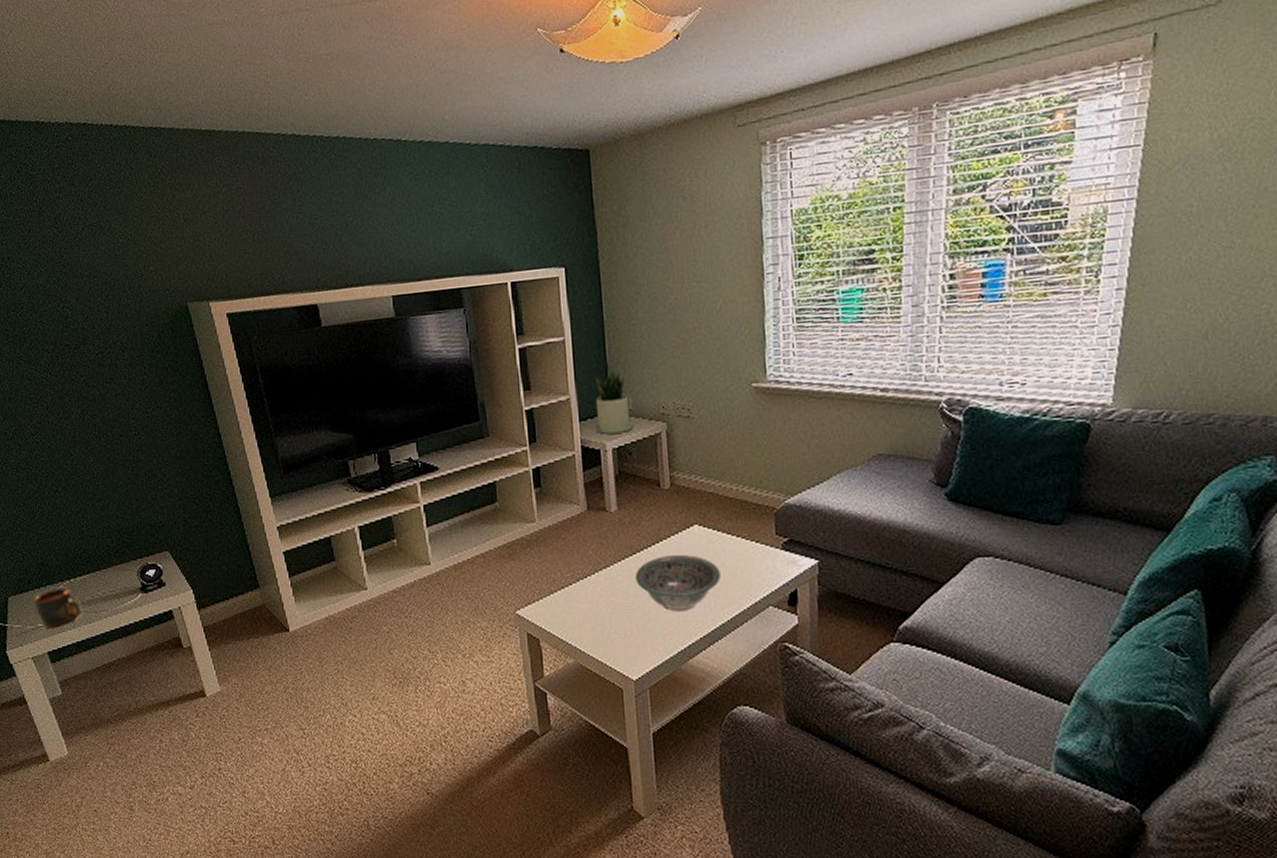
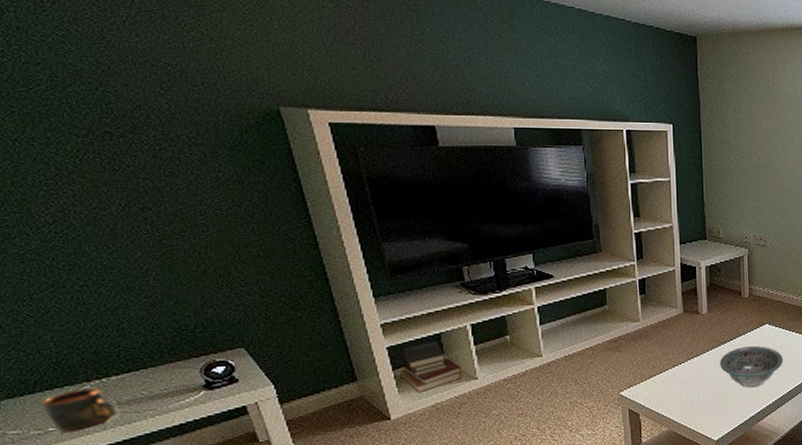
books: none [296,545,353,603] -> present [400,341,463,393]
planter: present [594,371,634,434] -> none [691,208,723,255]

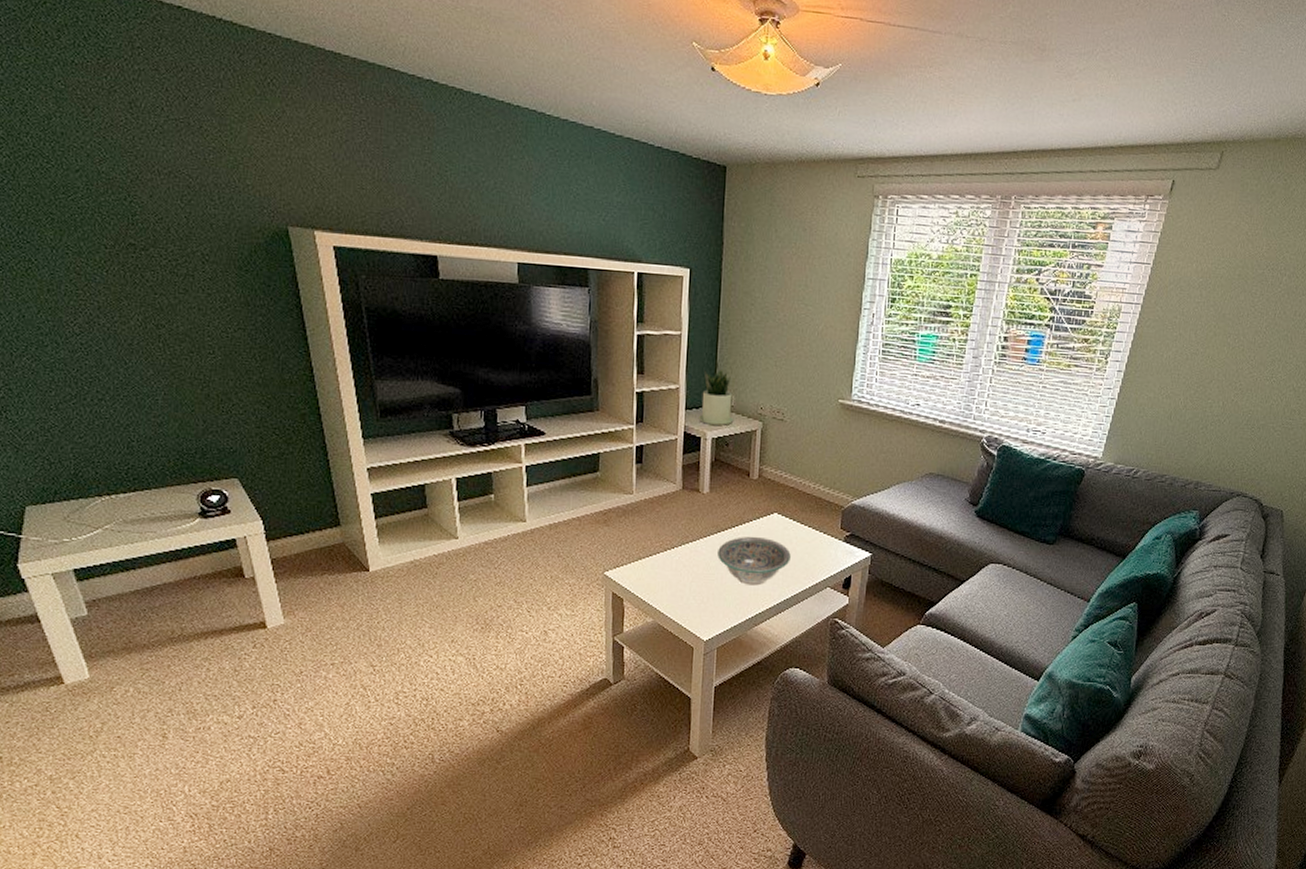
mug: present [43,387,117,432] -> none [61,502,122,545]
books: present [400,341,463,393] -> none [382,492,444,547]
planter: none [691,208,723,255] -> present [698,370,734,425]

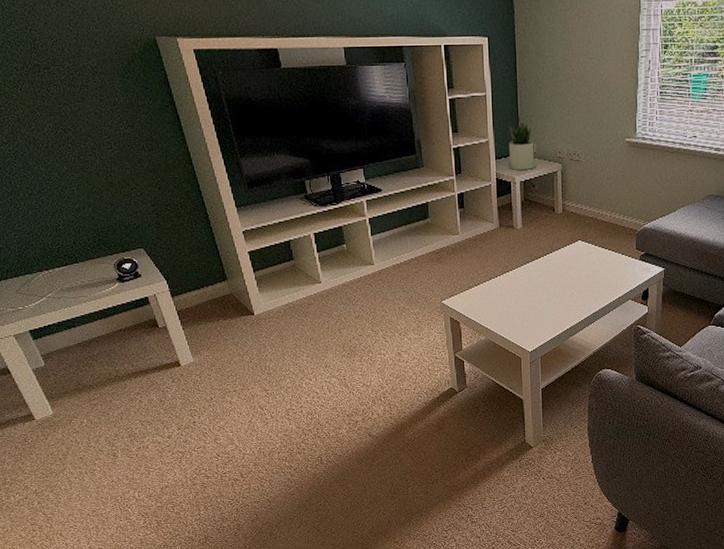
decorative bowl: present [717,536,791,586] -> none [534,261,596,303]

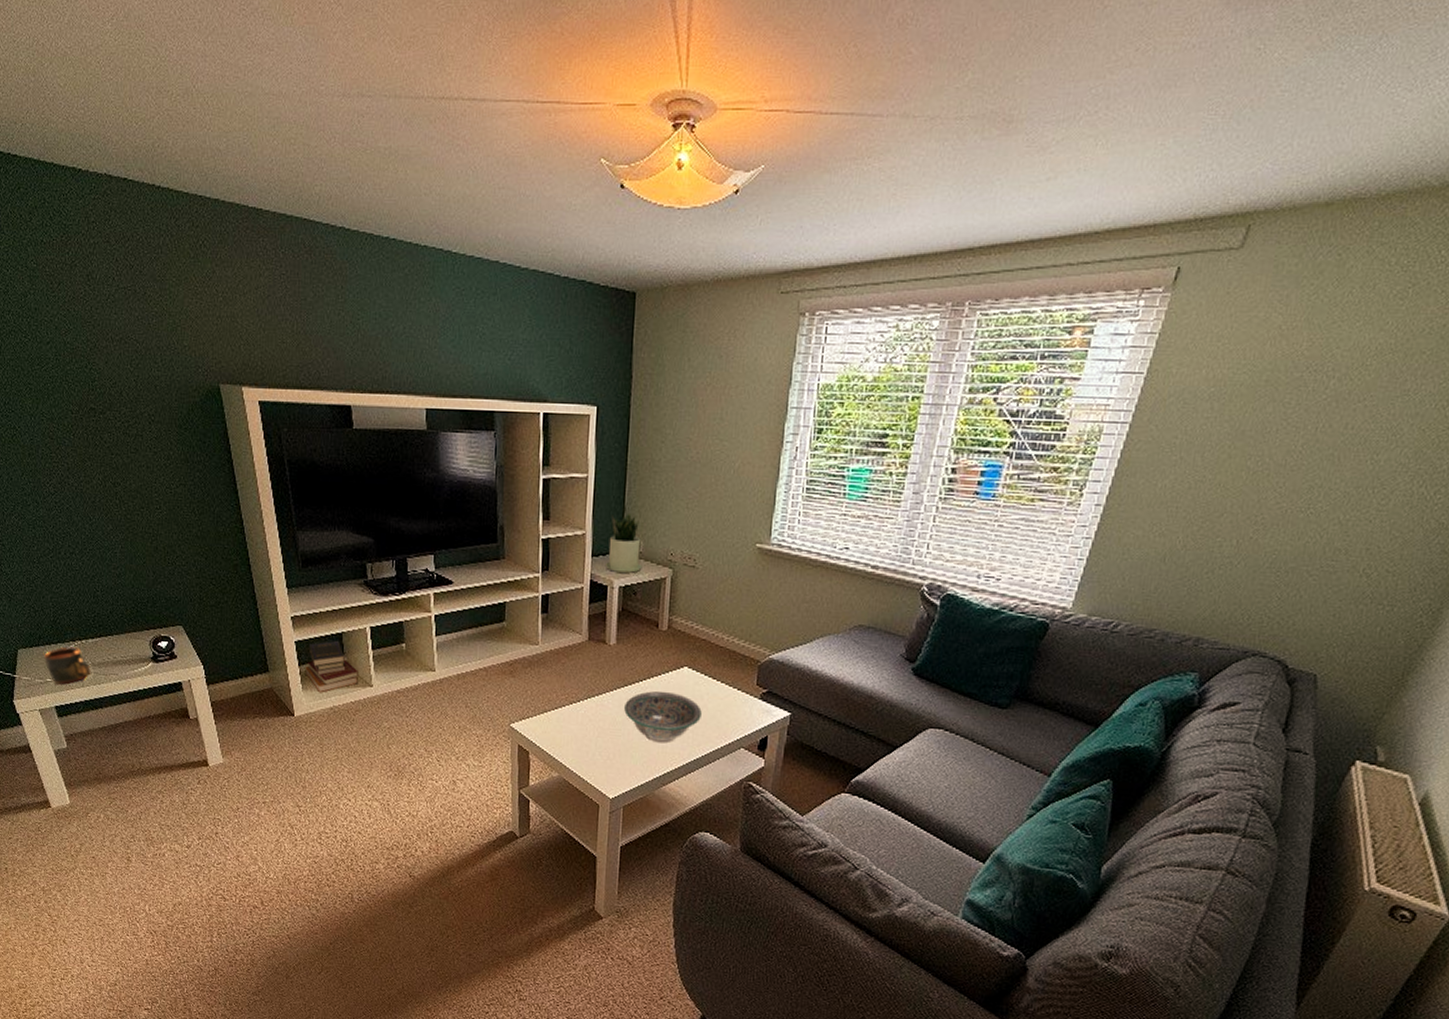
mug: none [13,277,61,311] -> present [44,647,91,684]
books: none [259,247,309,293] -> present [305,640,360,693]
decorative bowl: none [534,261,596,303] -> present [624,691,702,744]

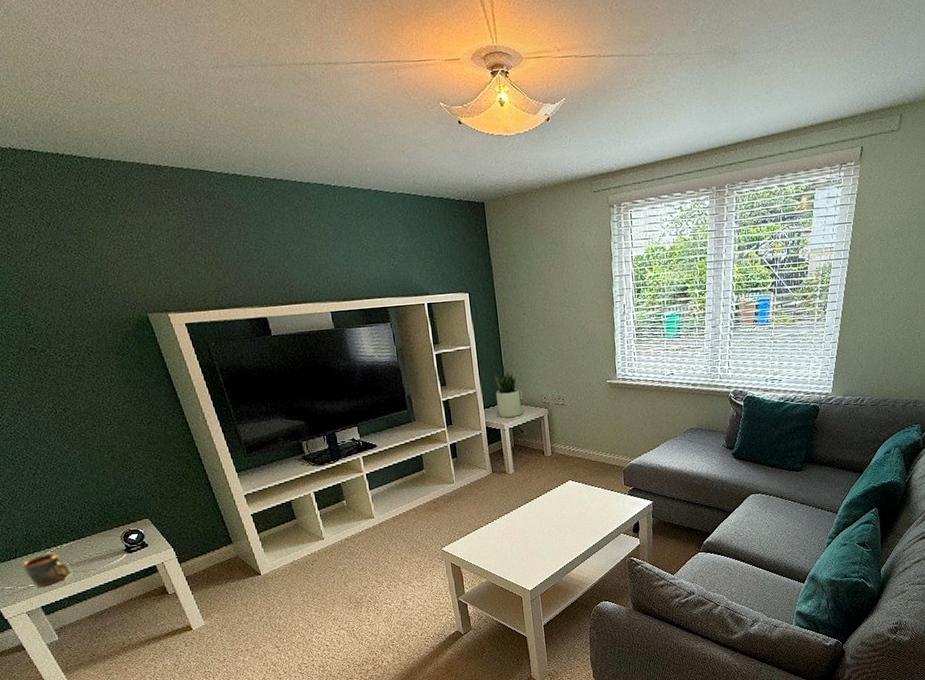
books: present [305,640,360,693] -> none [263,507,312,553]
decorative bowl: present [624,691,702,744] -> none [528,501,588,542]

